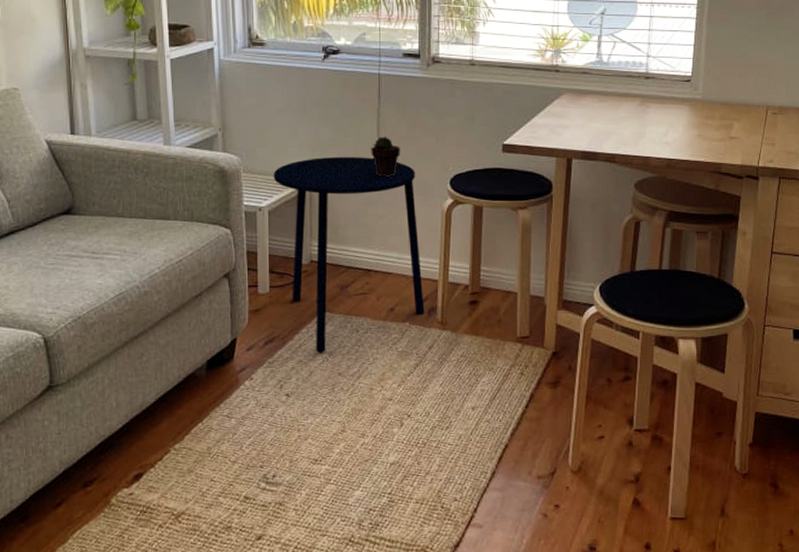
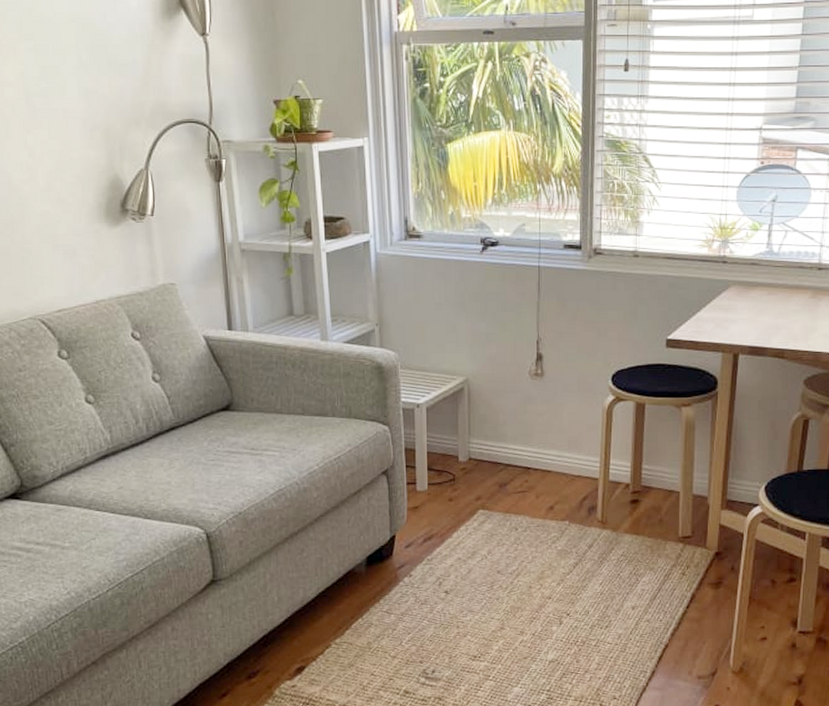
side table: present [273,156,425,353] -> none [431,352,585,550]
potted succulent: present [371,136,400,177] -> none [530,331,561,373]

